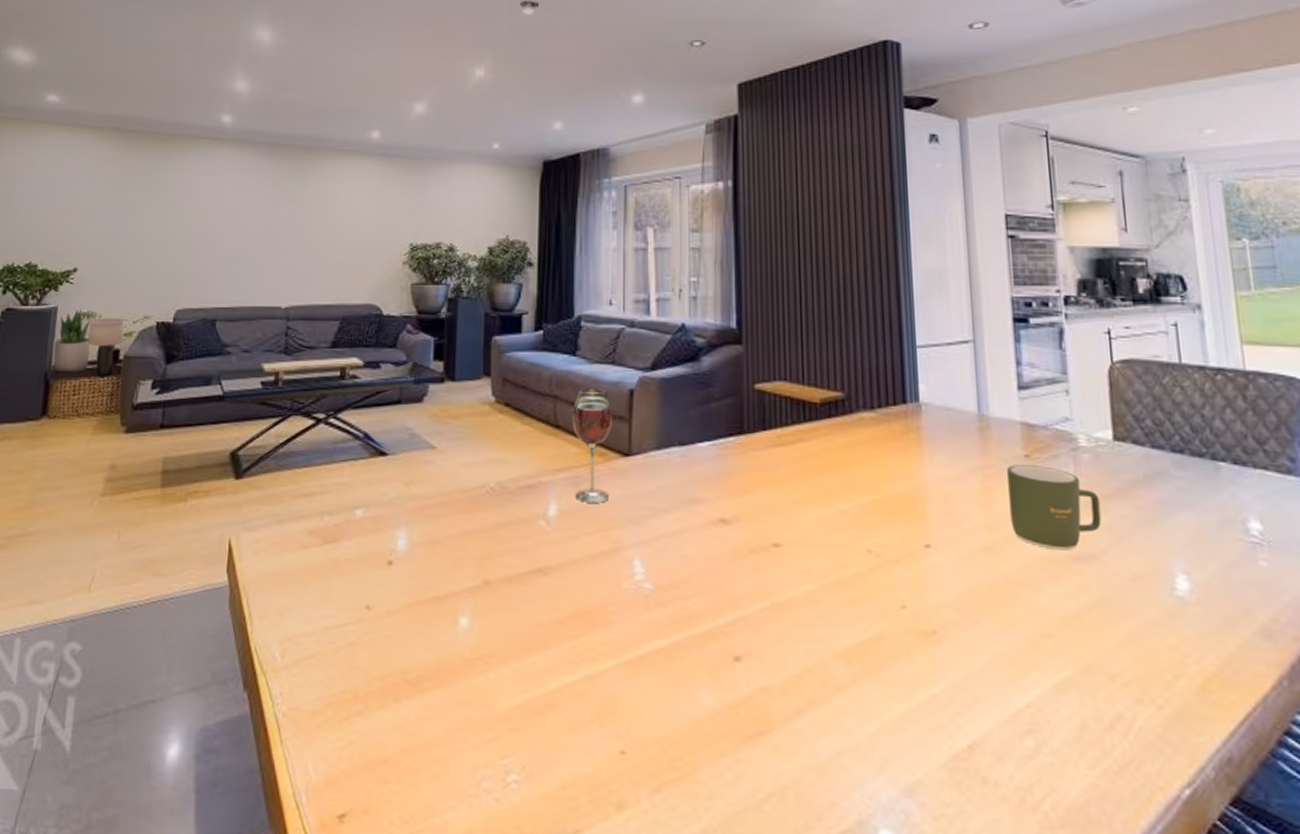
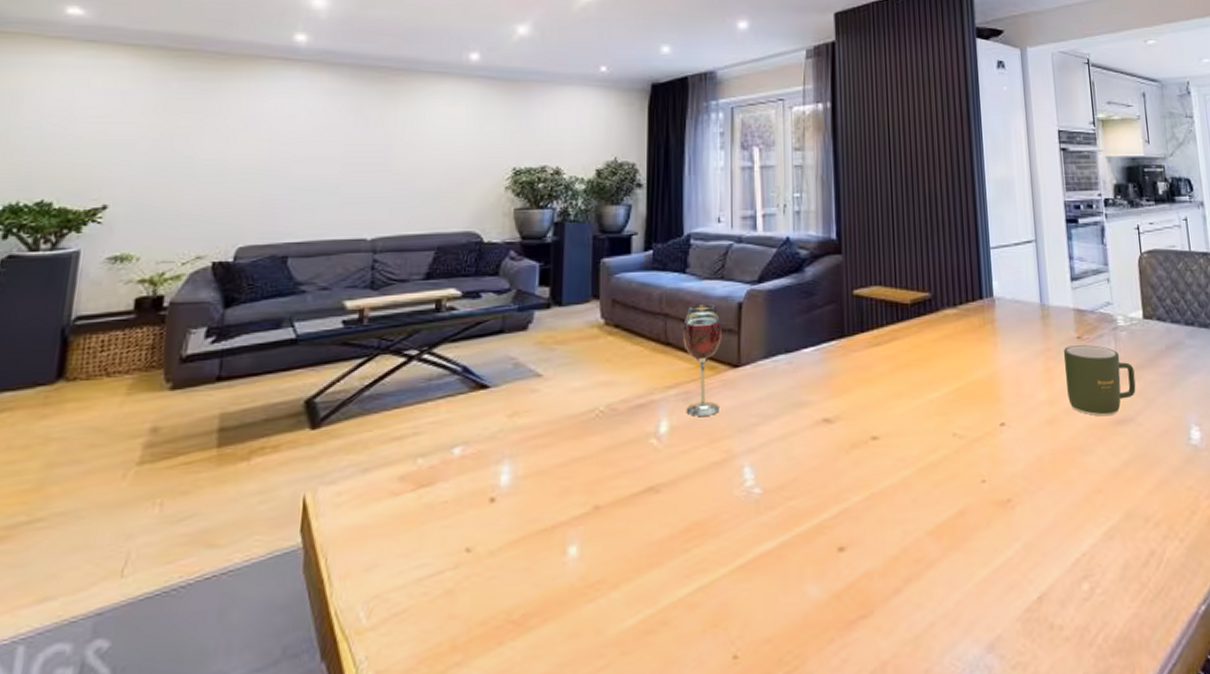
planter: present [53,309,92,373] -> none [73,252,127,327]
table lamp: present [86,318,125,377] -> none [119,260,170,329]

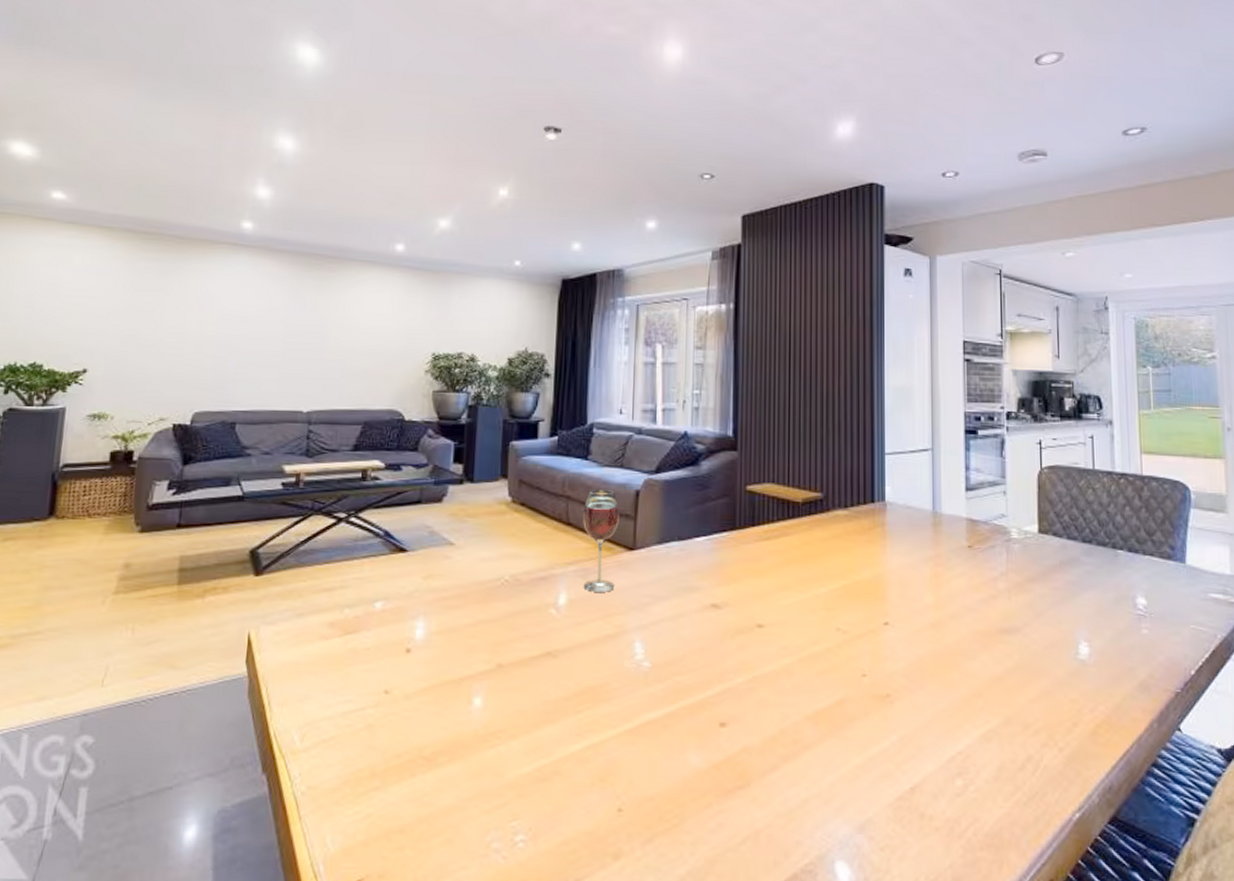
mug: present [1063,345,1136,417] -> none [952,554,1025,625]

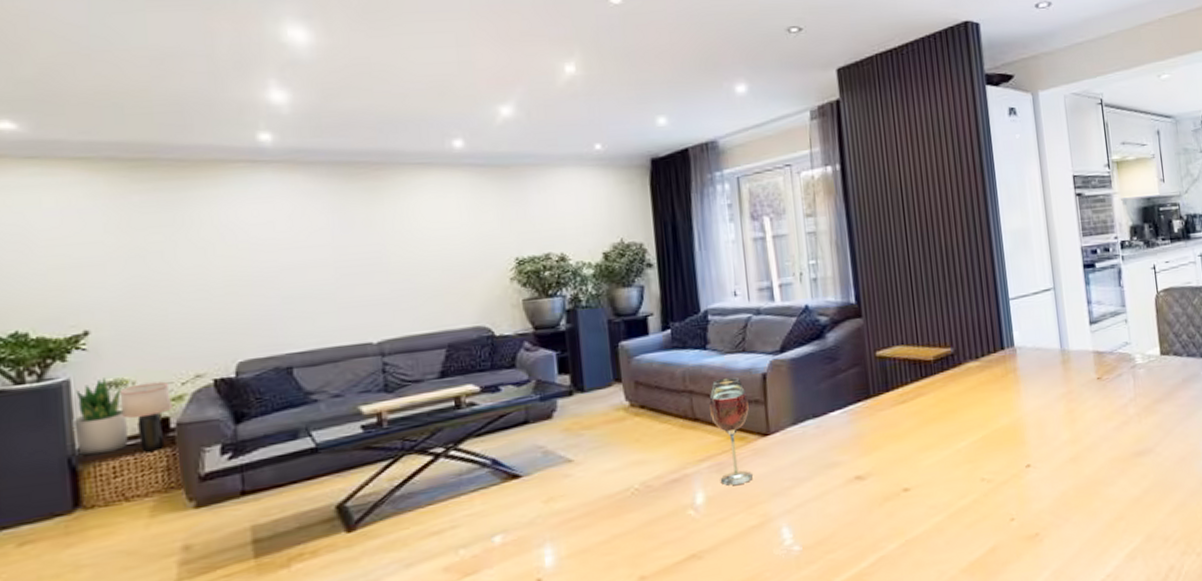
planter: none [61,410,103,474] -> present [74,378,128,456]
table lamp: none [97,419,139,478] -> present [119,381,173,452]

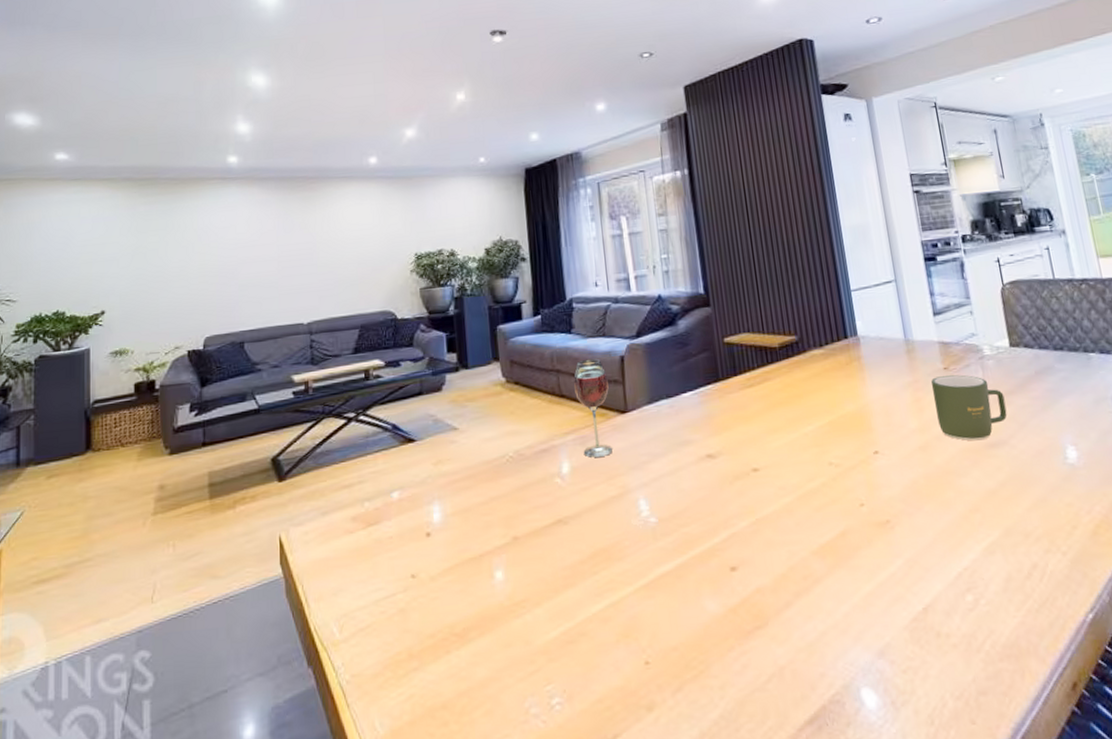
planter: present [74,378,128,456] -> none [91,347,126,409]
table lamp: present [119,381,173,452] -> none [122,351,158,408]
mug: none [1084,384,1155,450] -> present [931,374,1007,441]

